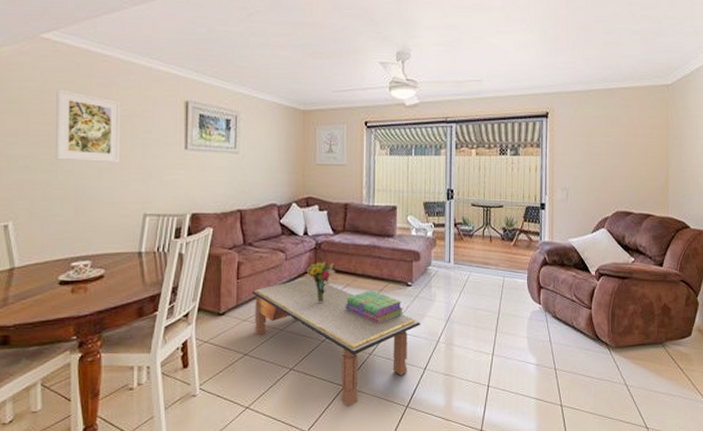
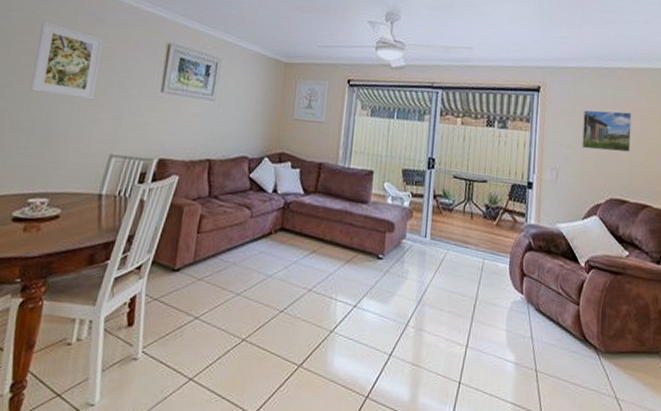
coffee table: present [251,277,420,407] -> none [209,239,389,390]
bouquet: present [306,261,339,304] -> none [271,222,305,269]
stack of books: present [345,289,403,324] -> none [308,259,372,298]
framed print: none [588,130,634,168] -> present [581,110,632,152]

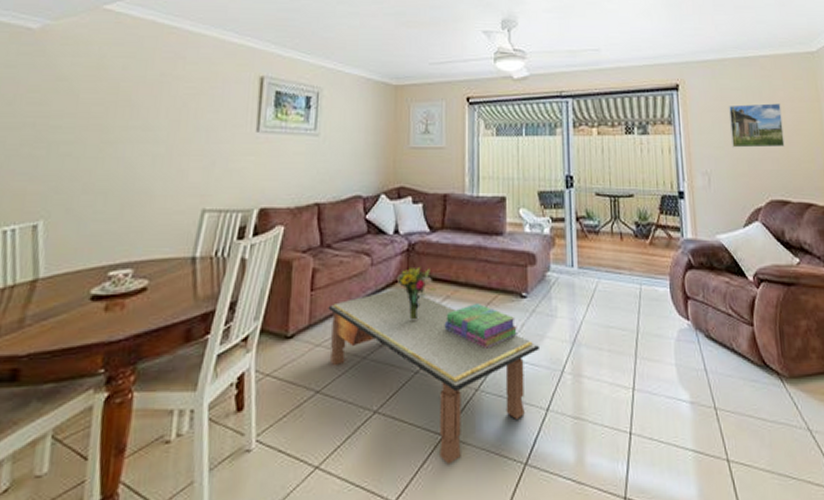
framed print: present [29,21,104,100] -> none [103,64,186,149]
coffee table: none [209,239,389,390] -> present [328,287,539,465]
bouquet: none [271,222,305,269] -> present [396,266,437,322]
stack of books: none [308,259,372,298] -> present [444,302,517,349]

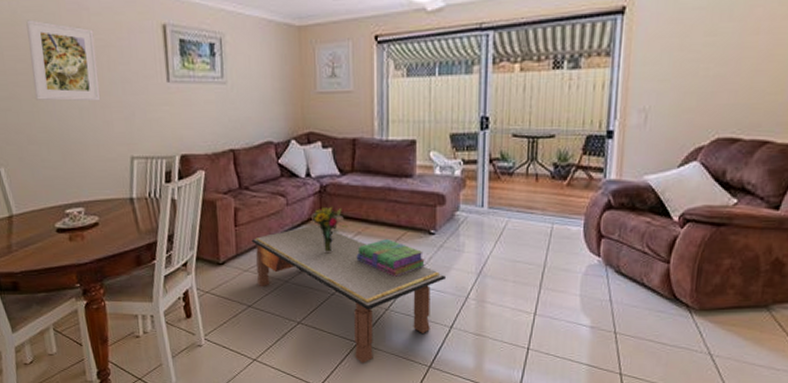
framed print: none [103,64,186,149] -> present [26,19,101,102]
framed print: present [728,103,785,148] -> none [680,23,756,80]

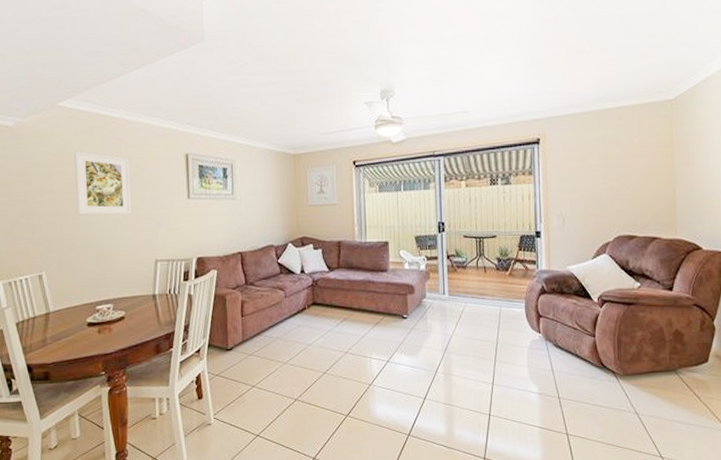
coffee table: present [251,224,445,364] -> none [255,313,418,435]
bouquet: present [310,206,348,254] -> none [304,297,336,338]
stack of books: present [356,238,425,277] -> none [343,323,400,356]

